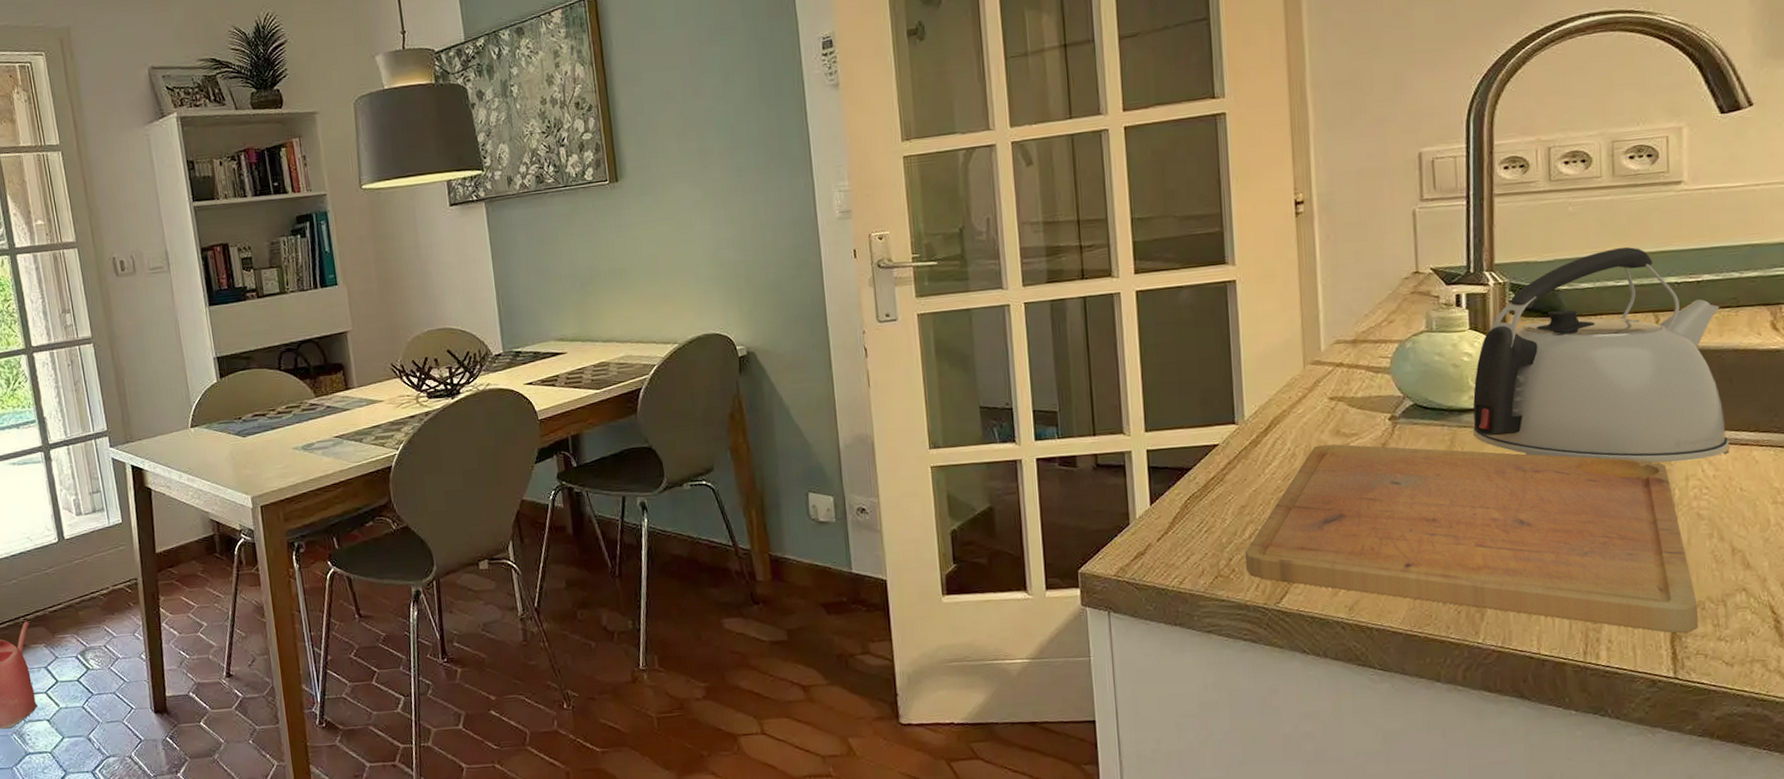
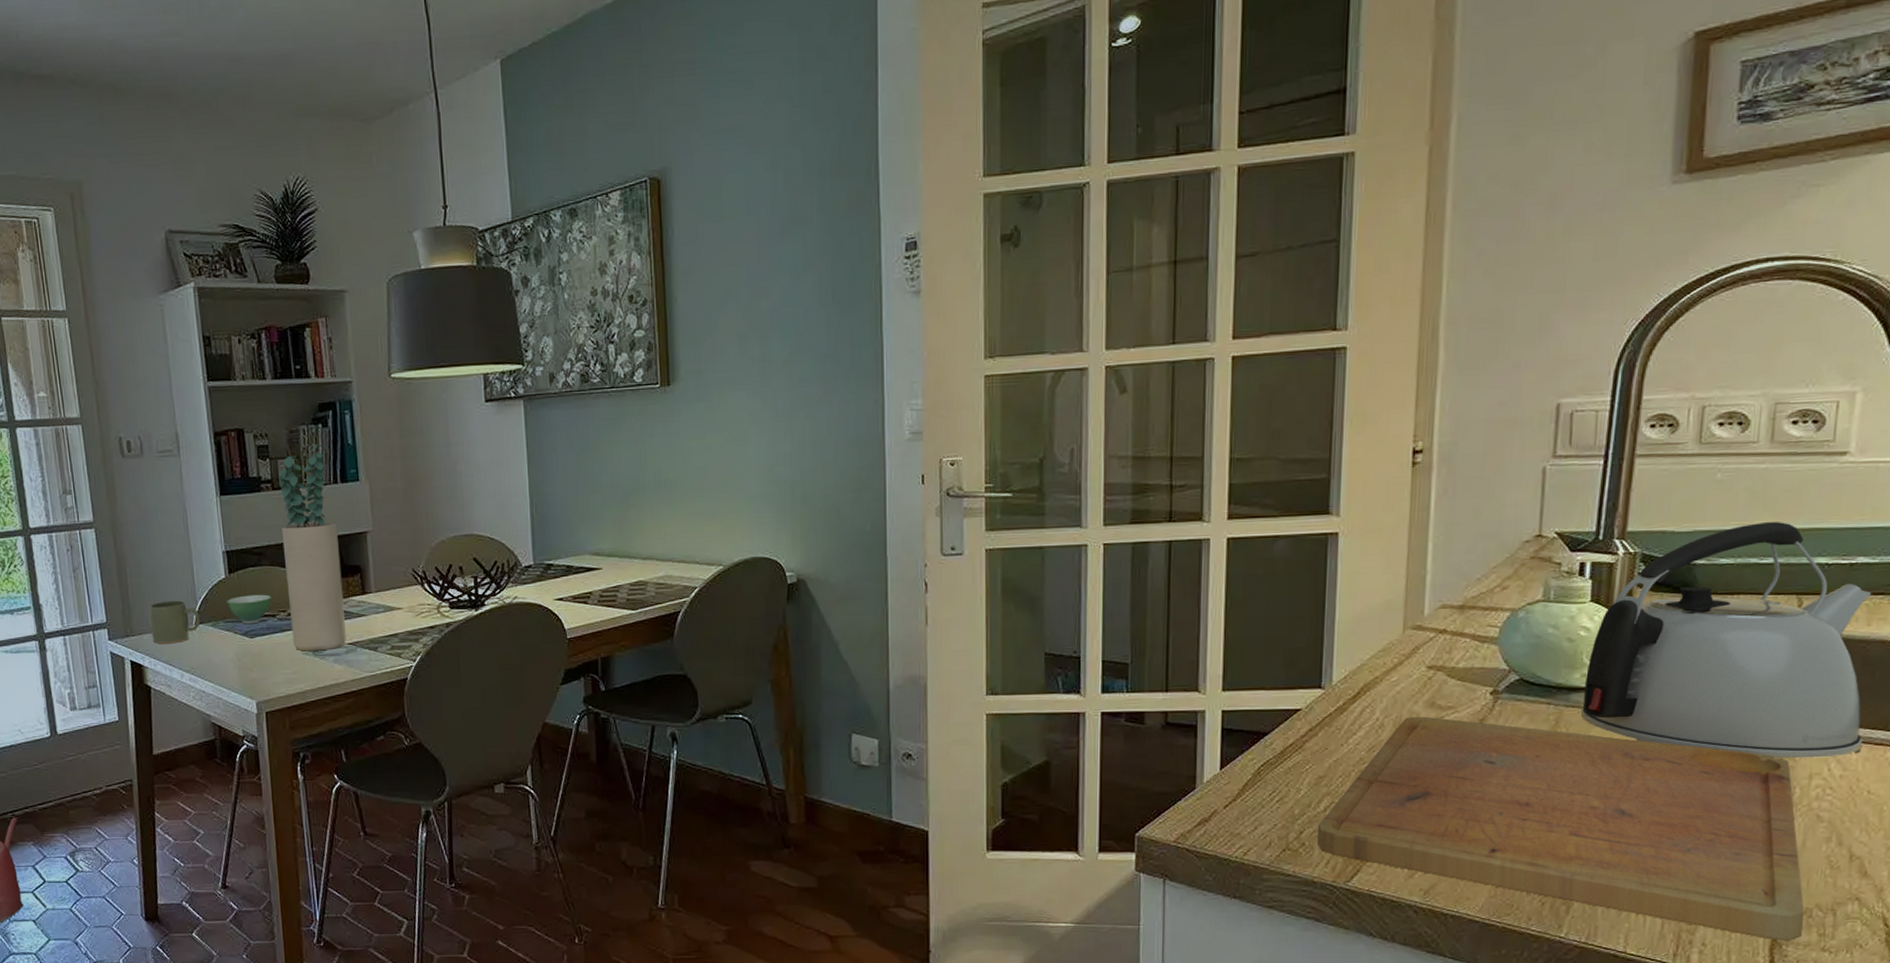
mug: none [146,405,196,448] -> present [148,600,201,644]
bowl: none [218,395,262,425] -> present [226,594,273,624]
vase: none [262,243,333,447] -> present [279,432,346,652]

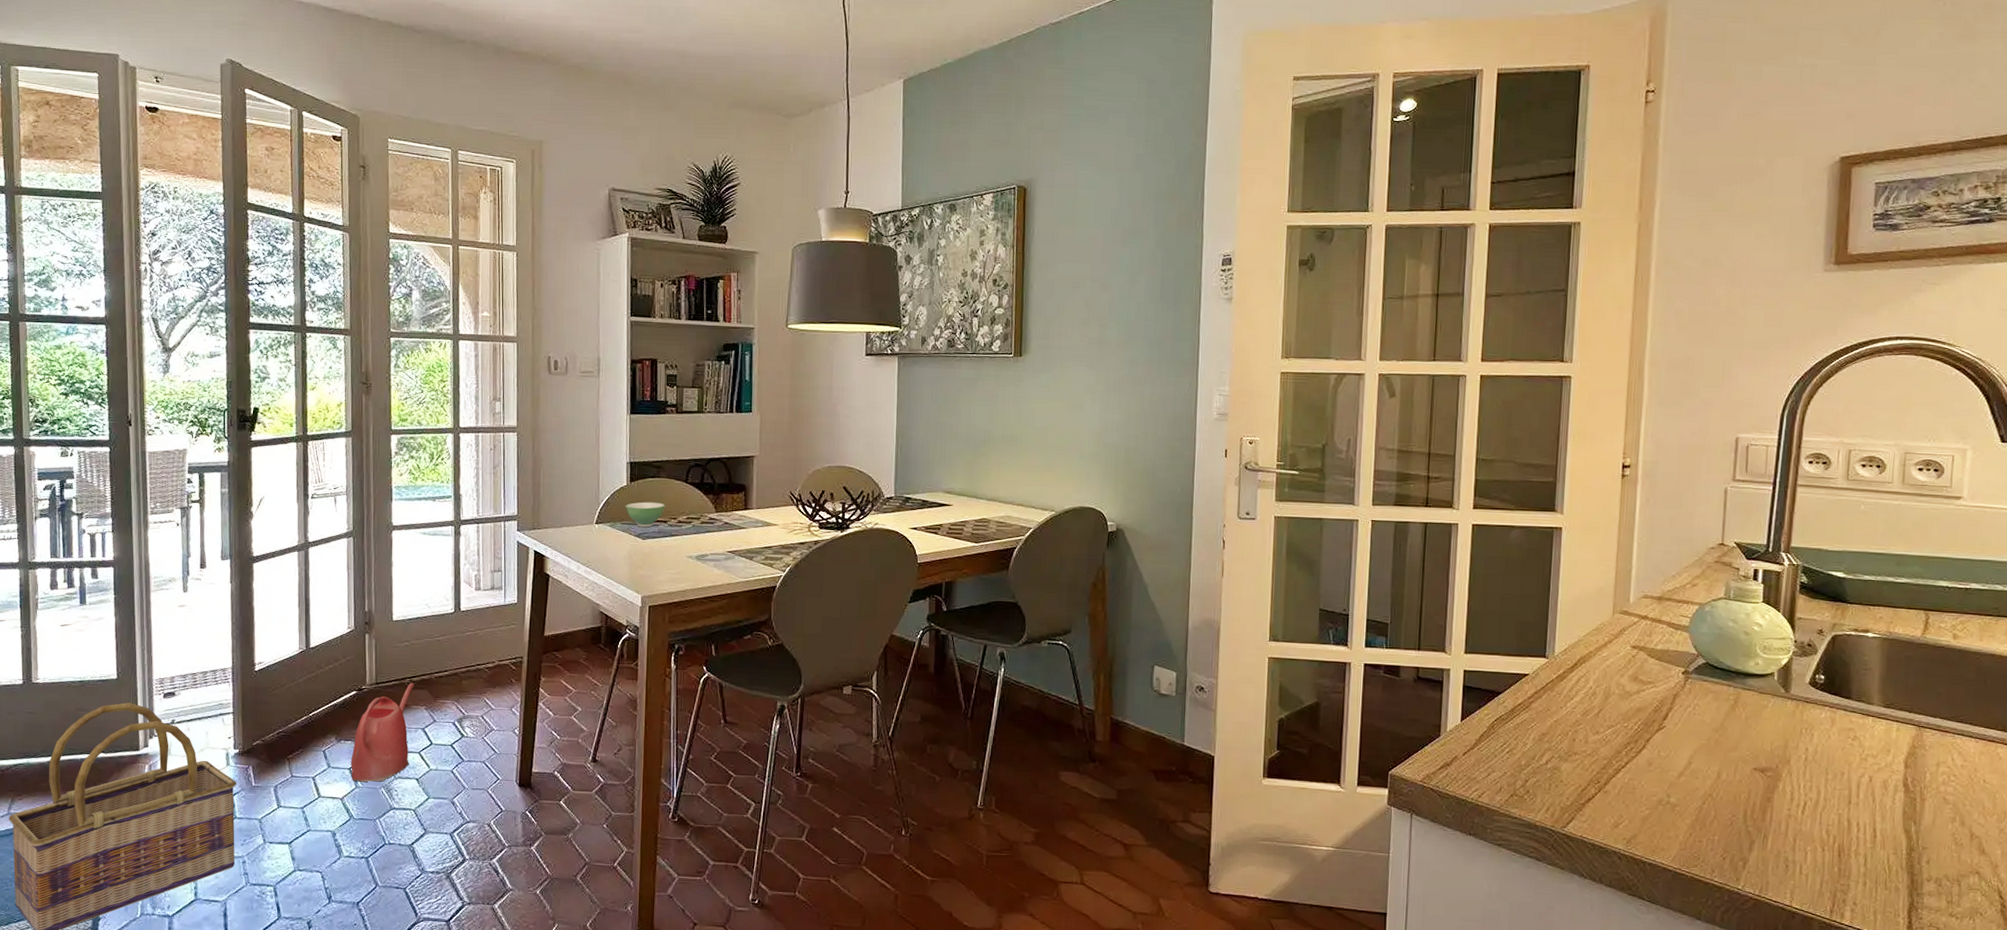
mug: present [148,600,201,644] -> none [555,501,601,539]
vase: present [279,432,346,652] -> none [679,368,729,556]
cutting board: present [1317,716,1804,942] -> none [1539,687,1935,906]
kettle: present [1581,521,1872,759] -> none [1755,548,1983,749]

